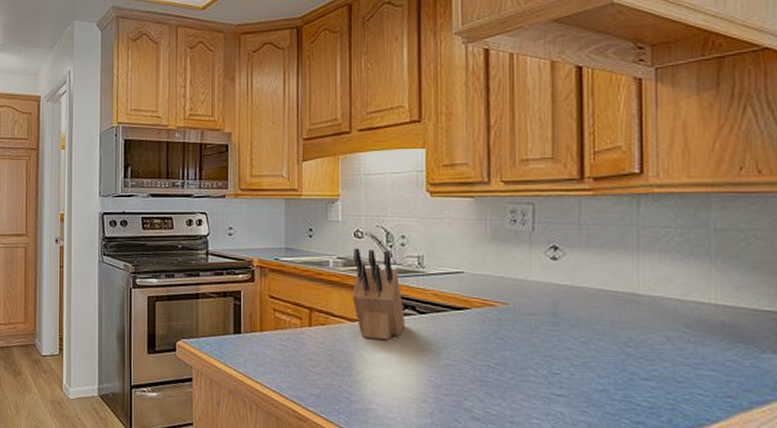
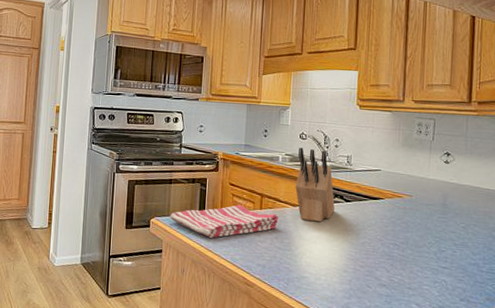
dish towel: none [199,321,333,363] -> present [170,205,278,238]

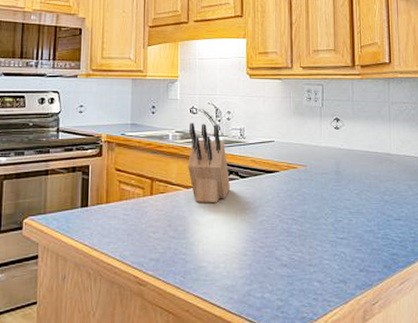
dish towel: present [170,205,278,238] -> none [47,192,171,234]

